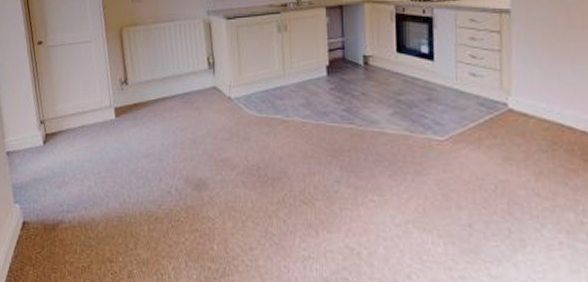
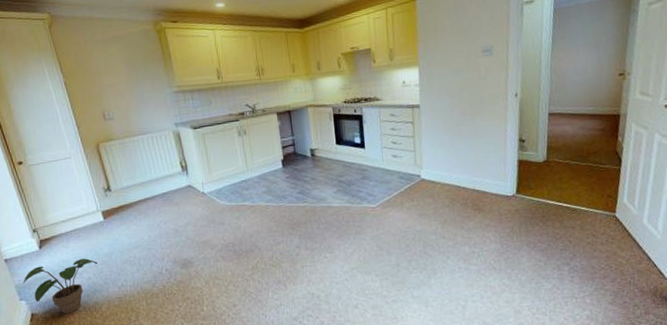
potted plant: none [20,162,102,228] -> present [23,258,98,314]

